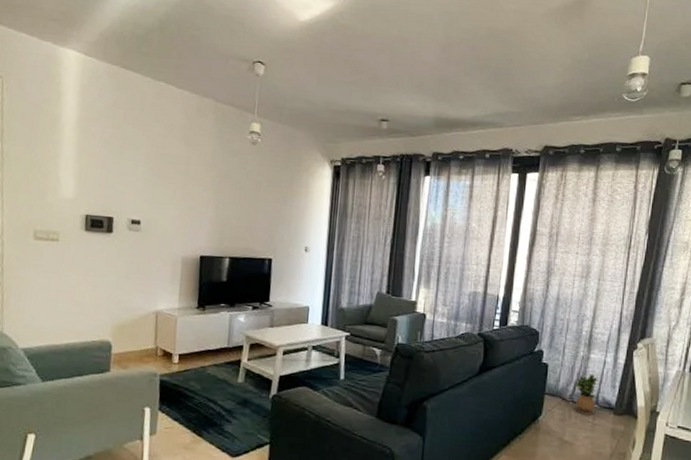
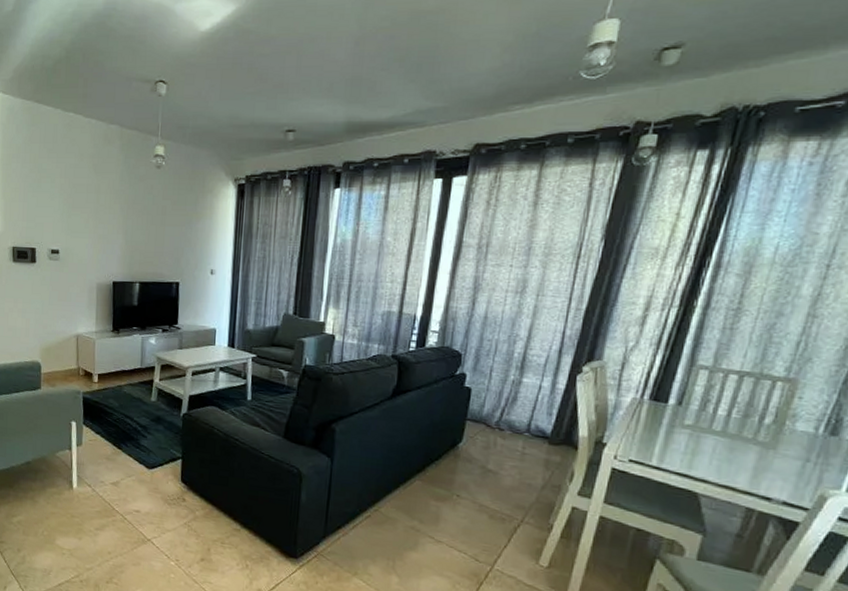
potted plant: present [574,374,598,416] -> none [502,400,531,444]

